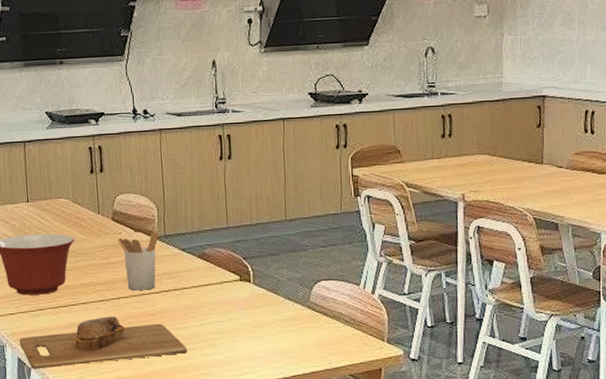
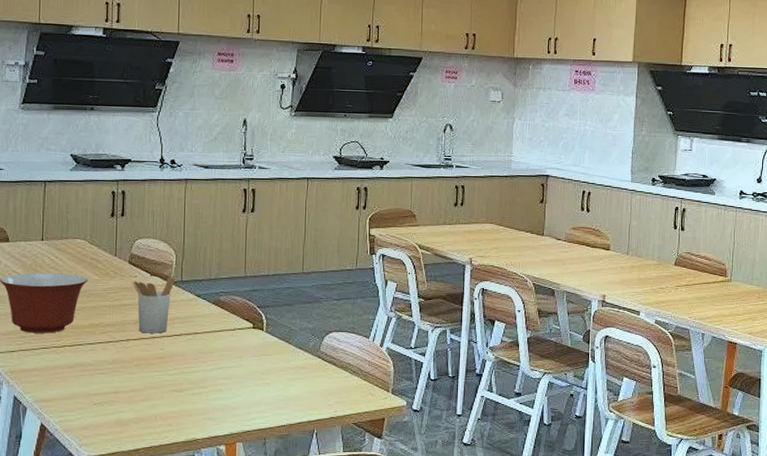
cutting board: present [19,316,187,369] -> none [17,358,194,409]

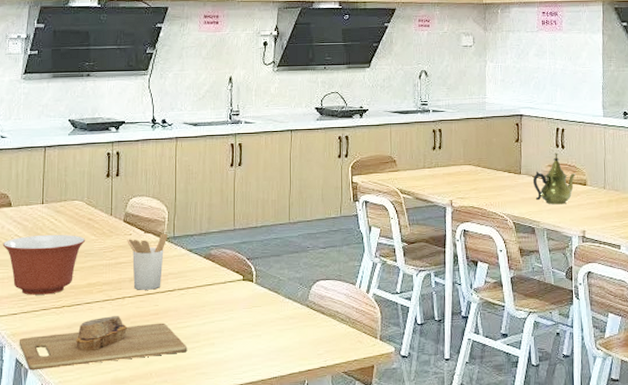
cutting board: none [17,358,194,409] -> present [19,316,188,371]
teapot: none [555,216,600,268] -> present [532,153,577,205]

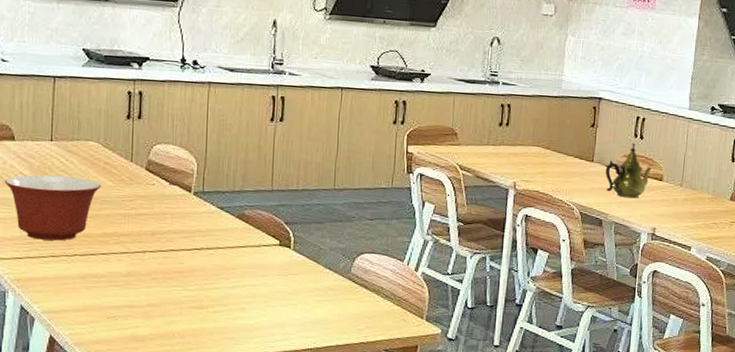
cutting board: present [19,316,188,371] -> none [24,270,215,320]
utensil holder: present [127,233,168,290] -> none [149,186,196,246]

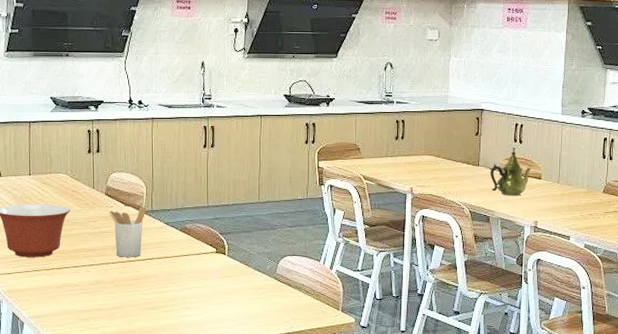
utensil holder: none [149,186,196,246] -> present [109,207,146,257]

